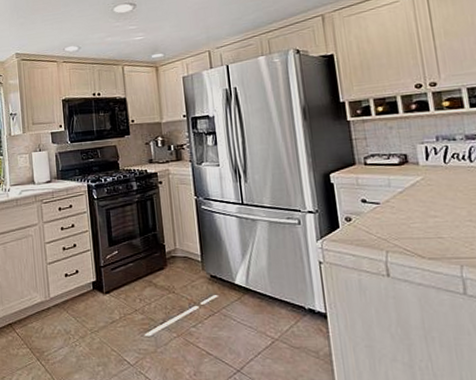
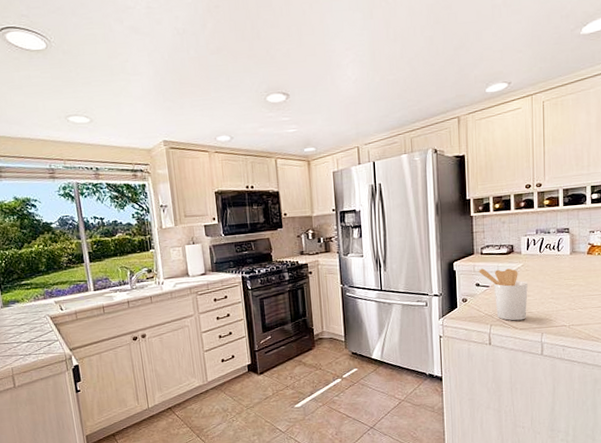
utensil holder: none [362,182,436,248] -> present [478,268,528,321]

